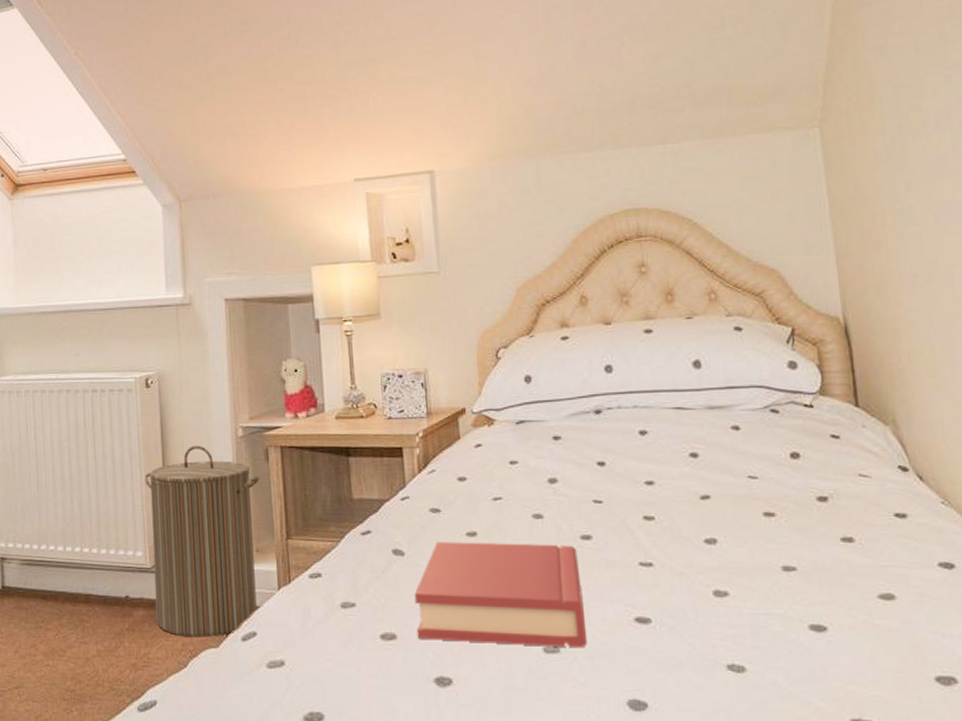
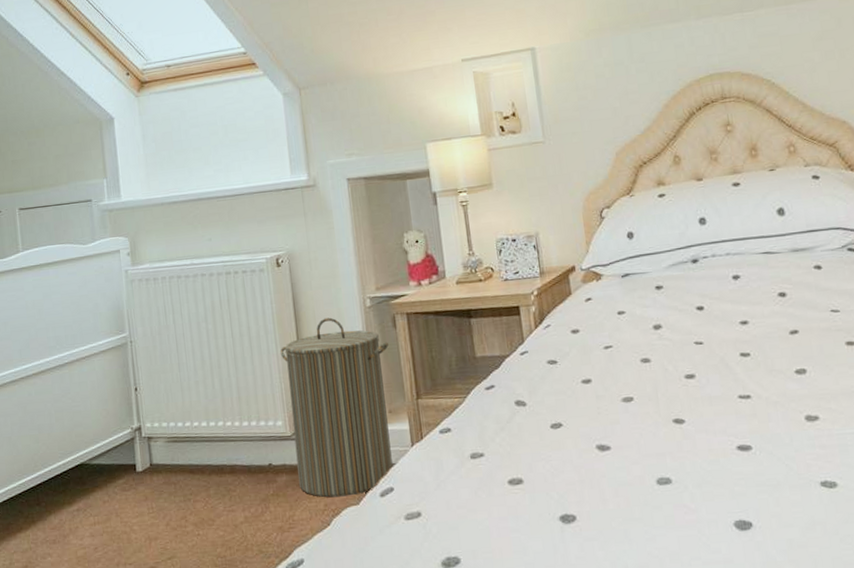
hardback book: present [414,542,588,648] -> none [537,384,696,482]

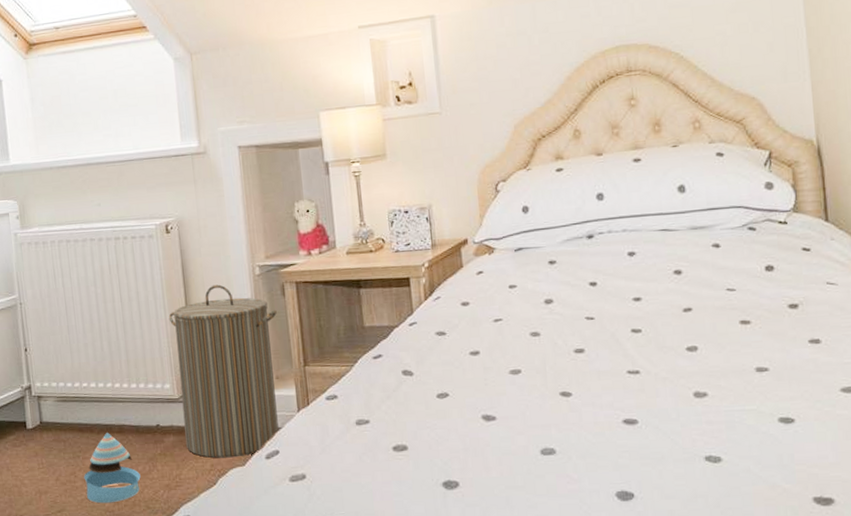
stacking toy: none [195,474,253,549] -> present [84,433,141,504]

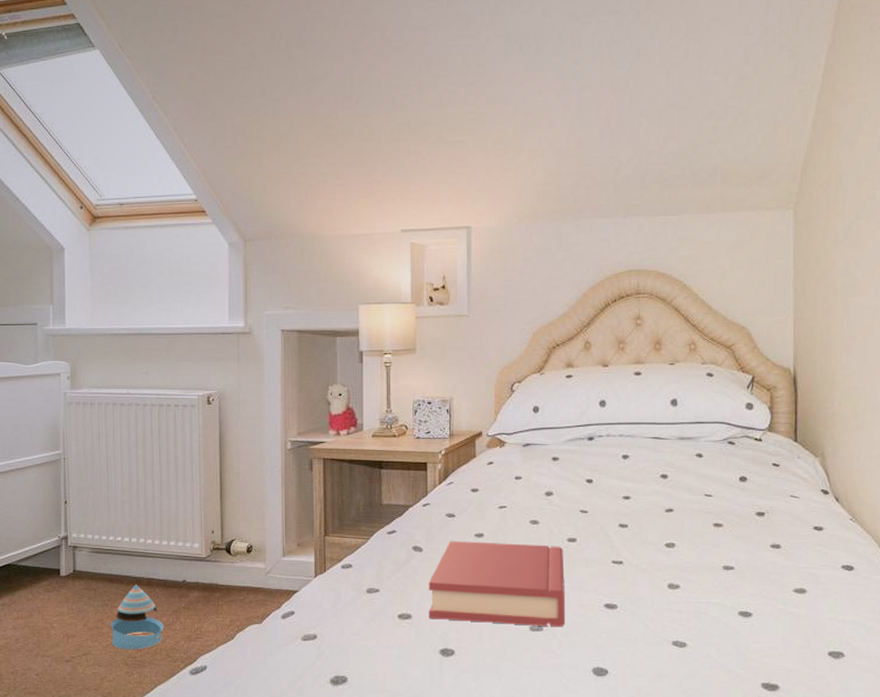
laundry hamper: present [168,284,279,458] -> none [203,455,303,615]
hardback book: none [423,358,581,450] -> present [428,541,566,628]

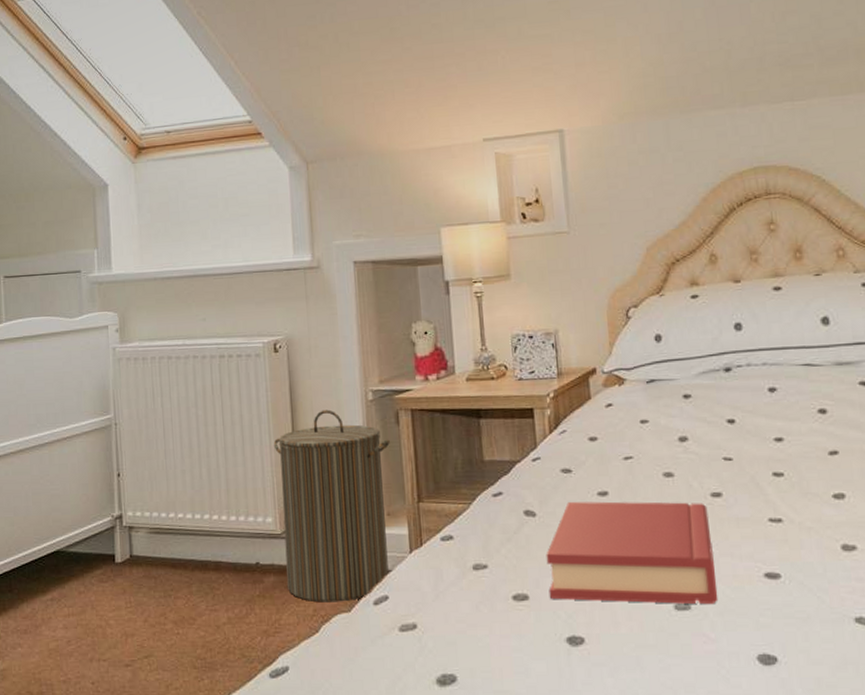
stacking toy: present [111,585,164,650] -> none [175,570,237,650]
laundry hamper: none [203,455,303,615] -> present [273,409,390,603]

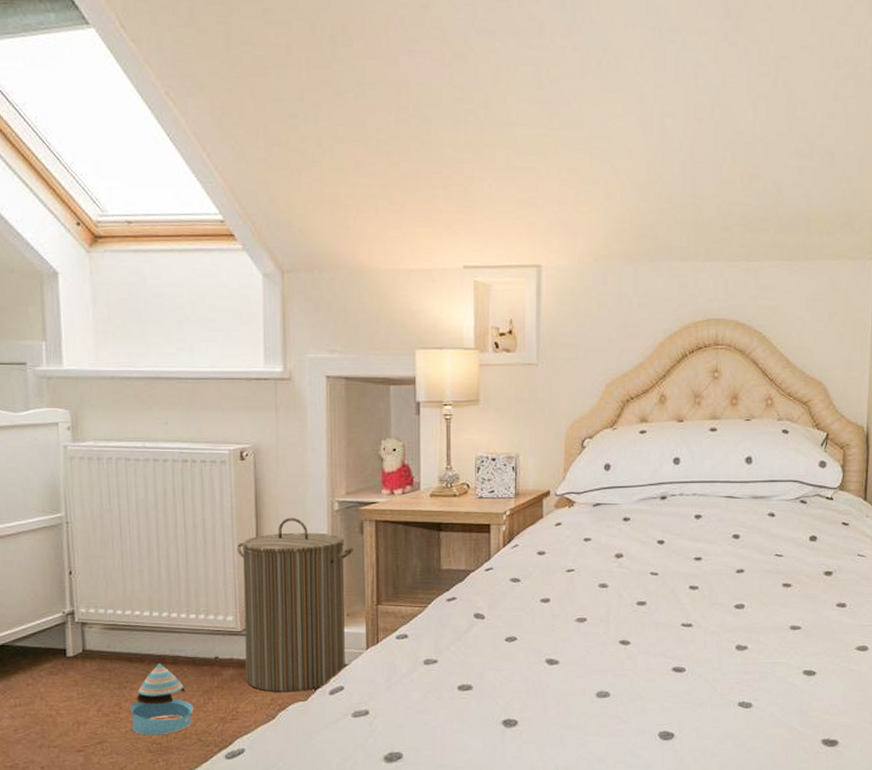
stacking toy: none [175,570,237,650] -> present [130,664,194,736]
hardback book: present [546,501,718,605] -> none [490,607,633,693]

